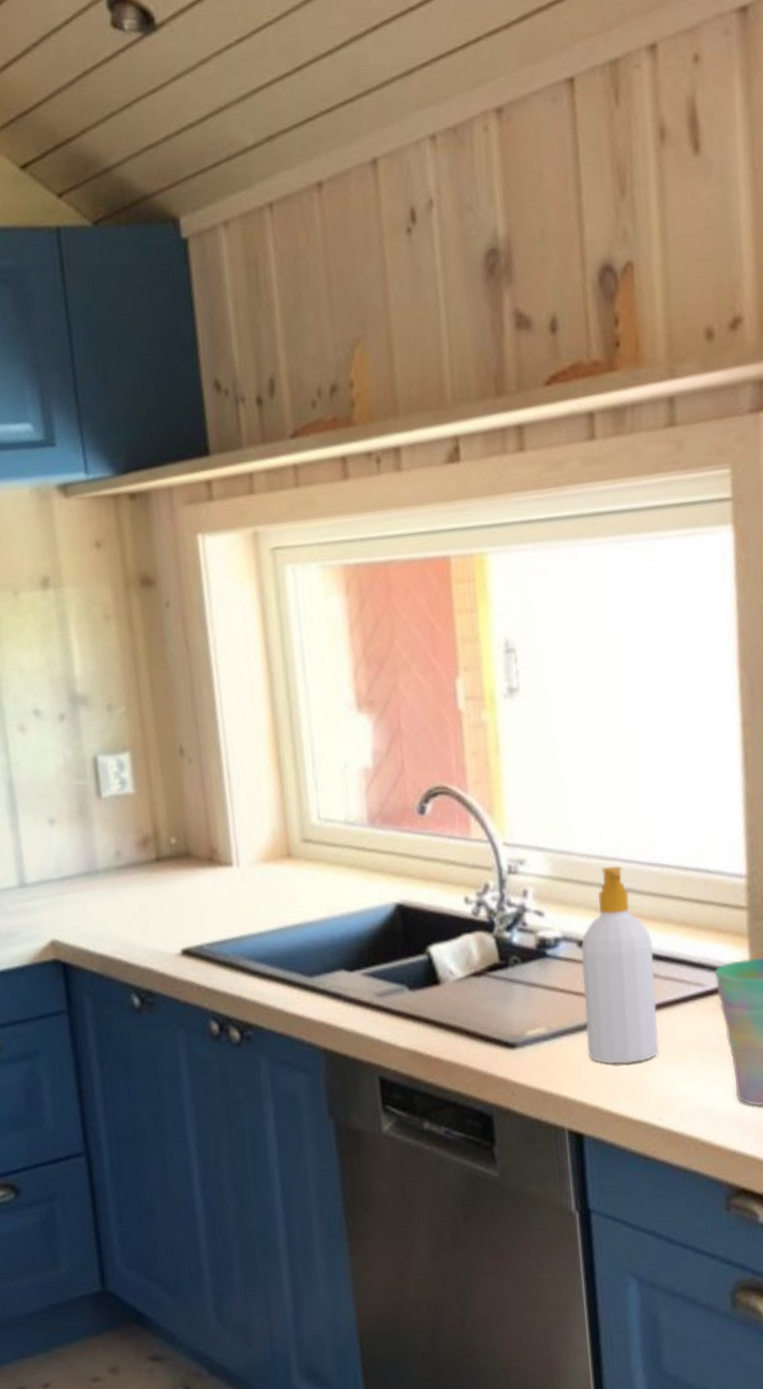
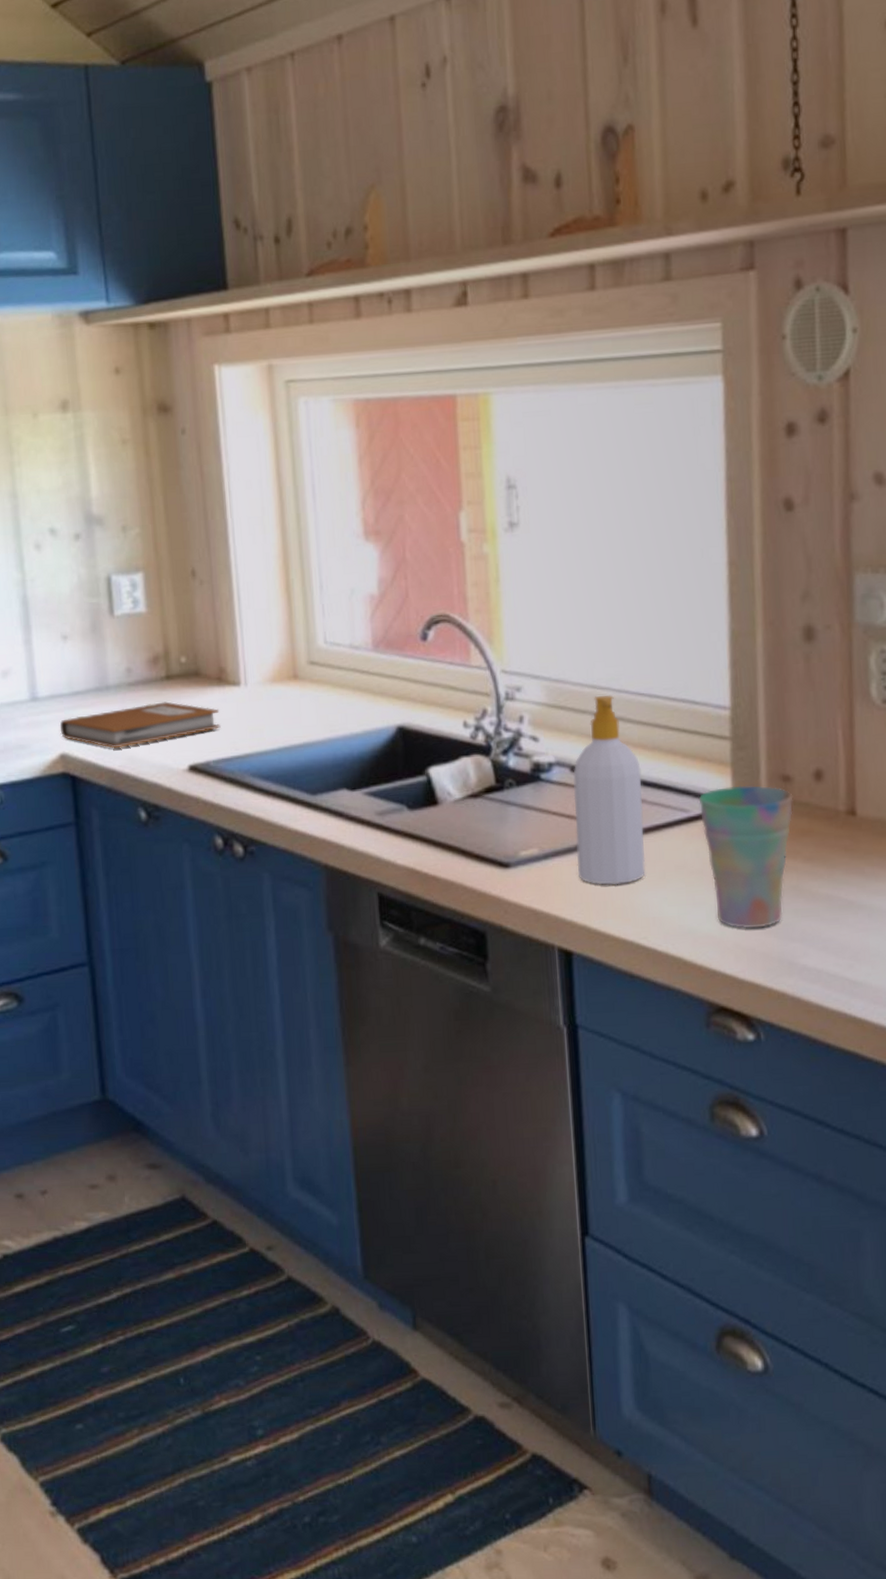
notebook: none [49,884,213,934] -> present [59,701,221,749]

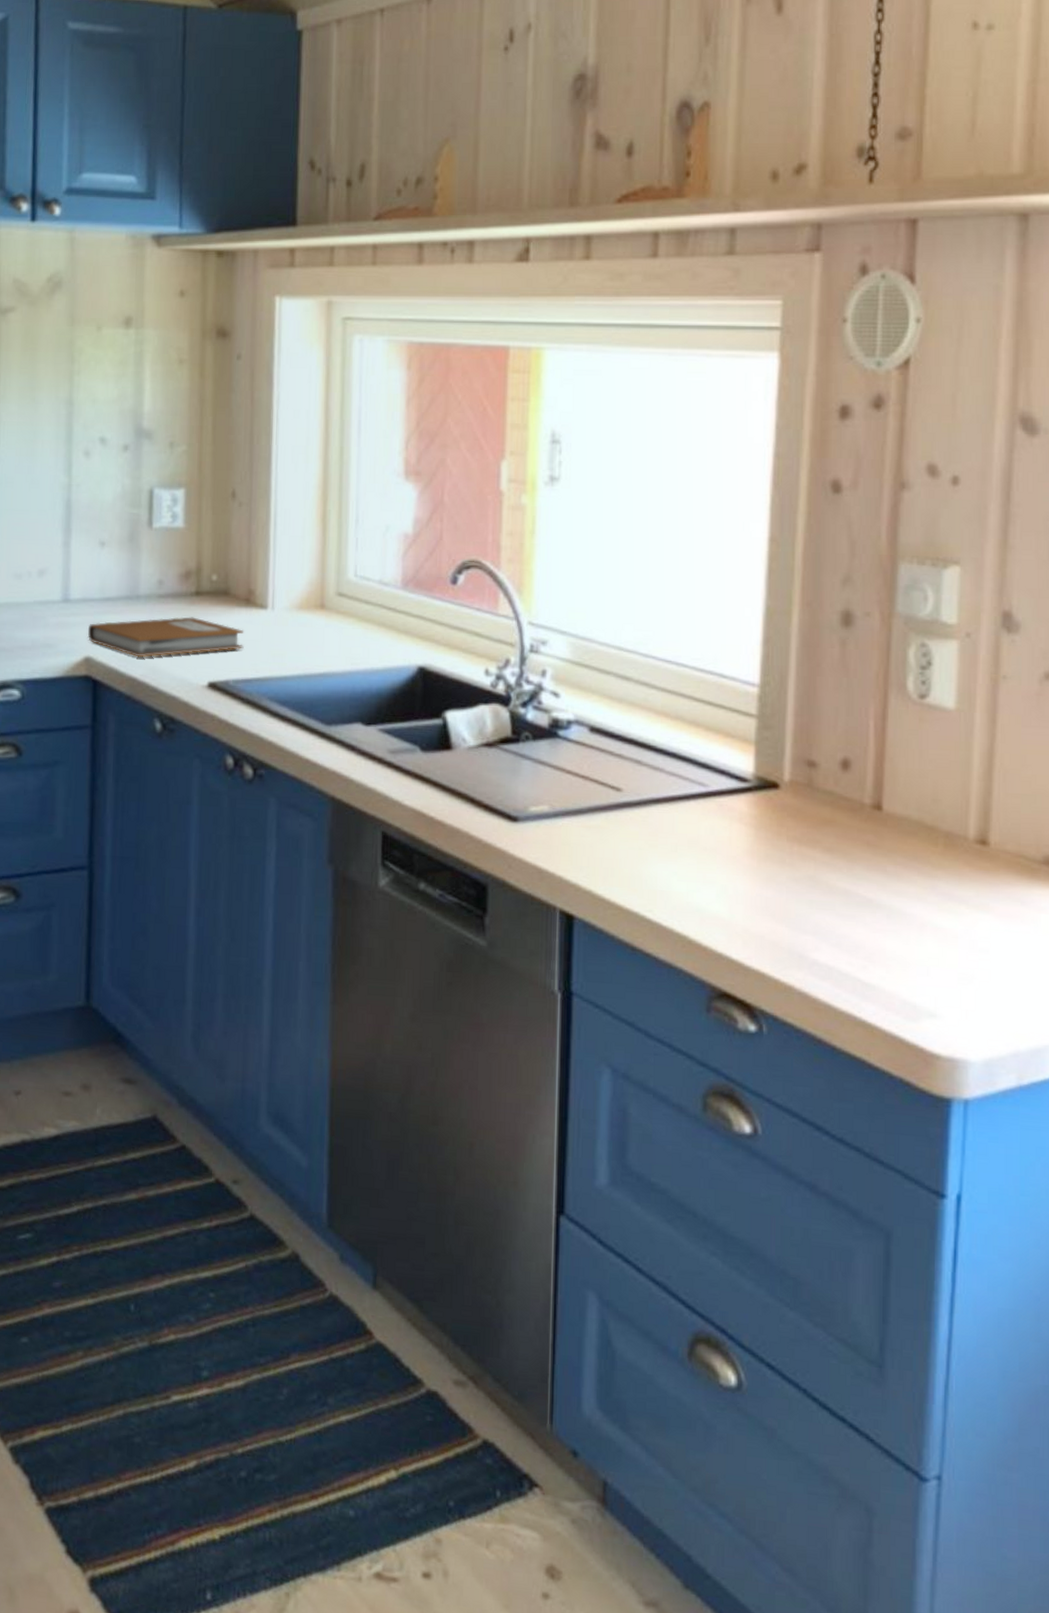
soap bottle: present [573,695,646,885] -> none [587,659,662,853]
cup: present [699,785,793,929] -> none [718,765,817,915]

